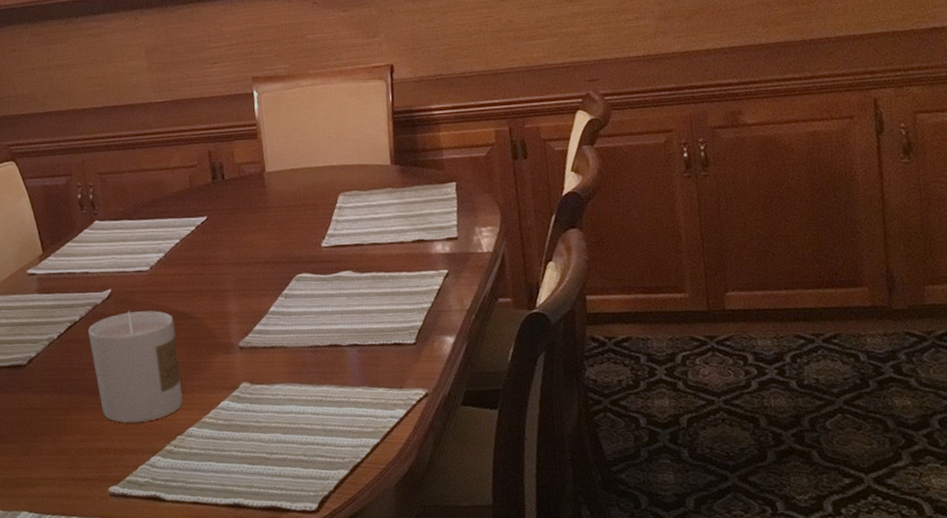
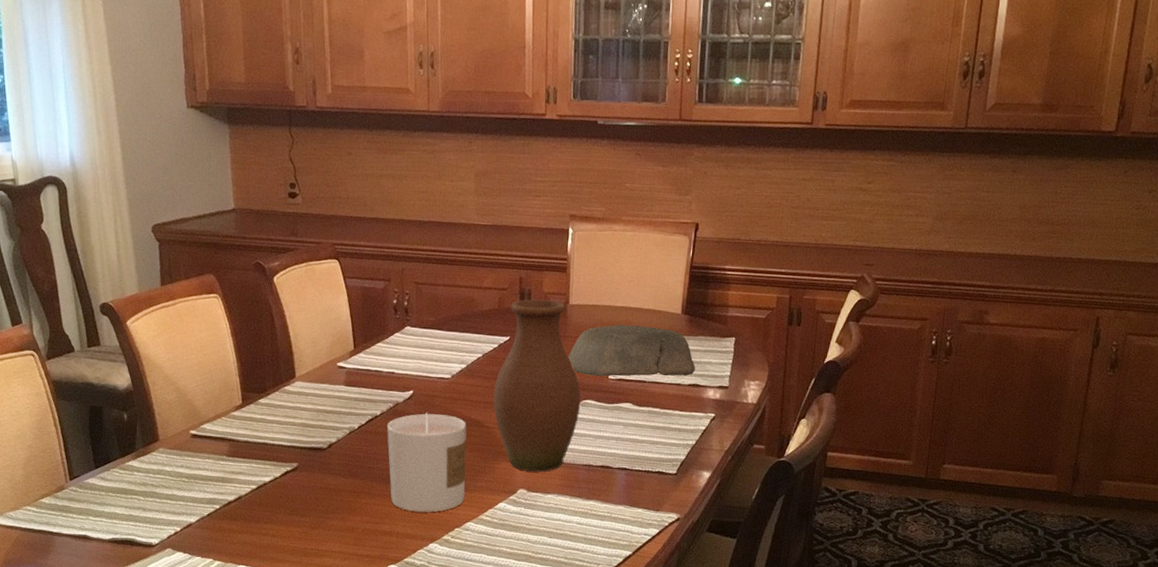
vase: none [197,170,296,361] -> present [493,299,581,471]
bowl: none [273,183,417,247] -> present [568,324,696,377]

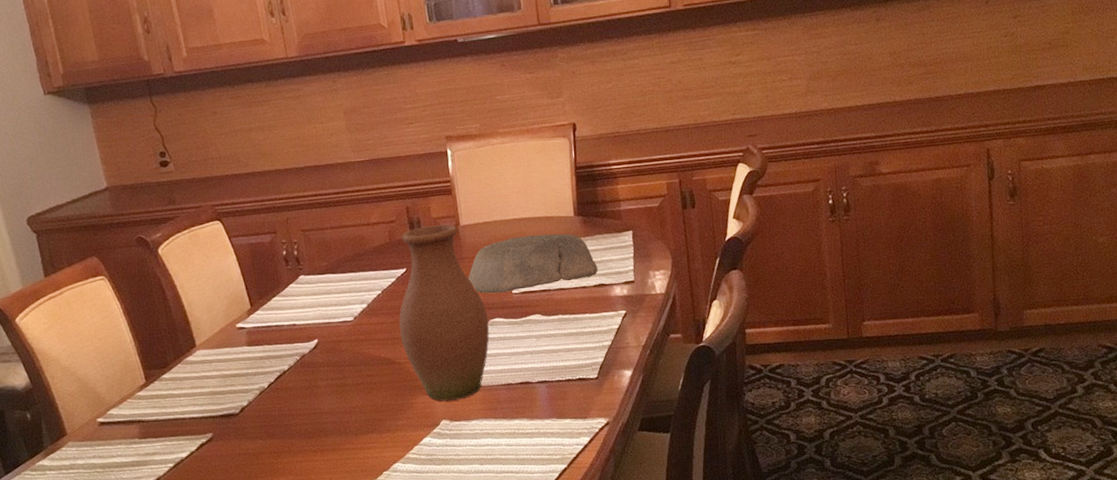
candle: present [386,412,467,512] -> none [296,358,388,462]

